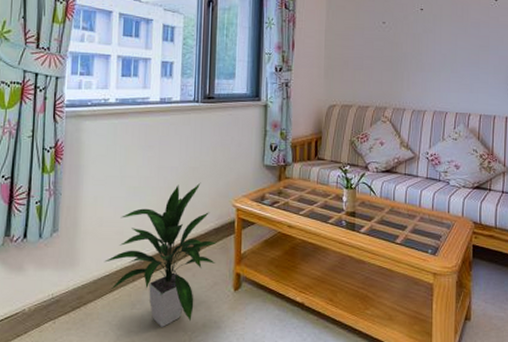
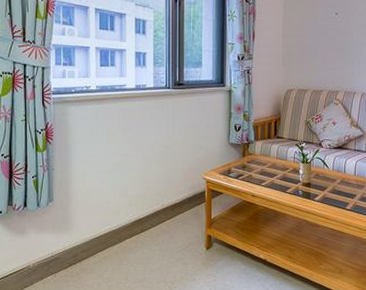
indoor plant: present [104,182,217,327] -> none [94,158,190,279]

